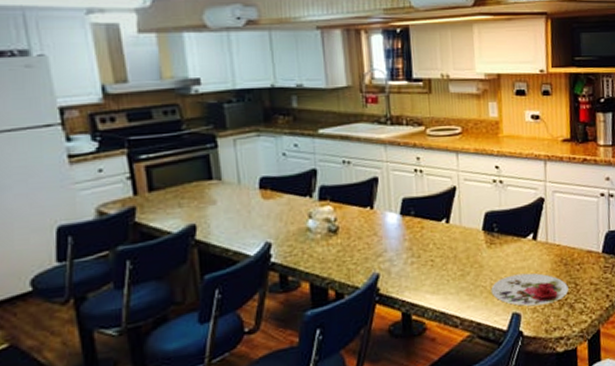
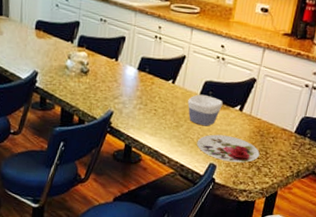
bowl: none [469,229,512,268] -> present [187,94,223,127]

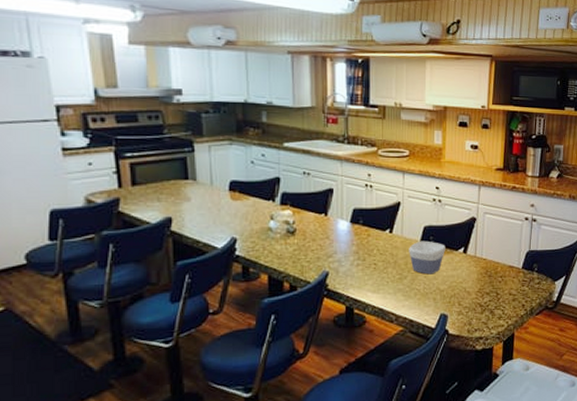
plate: present [196,134,260,163] -> none [424,281,490,310]

